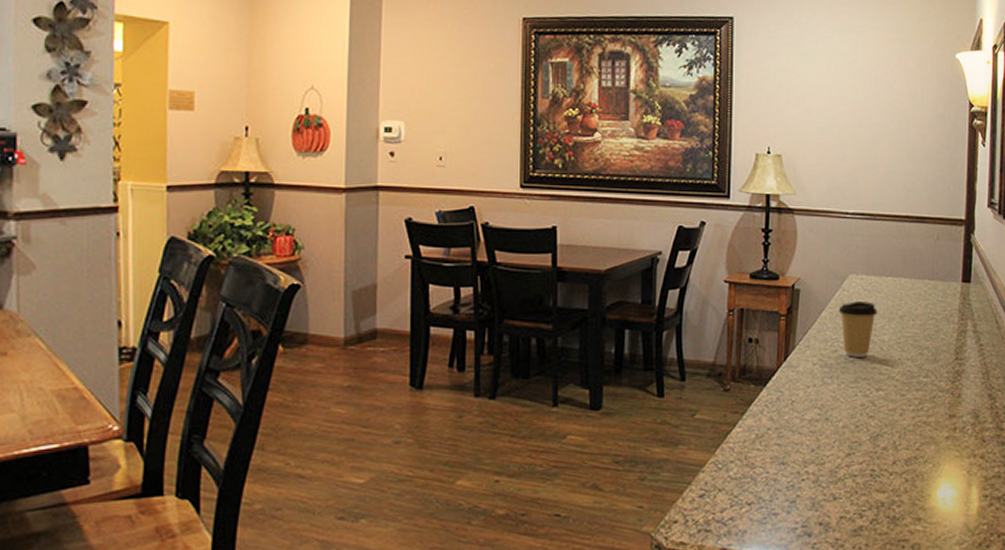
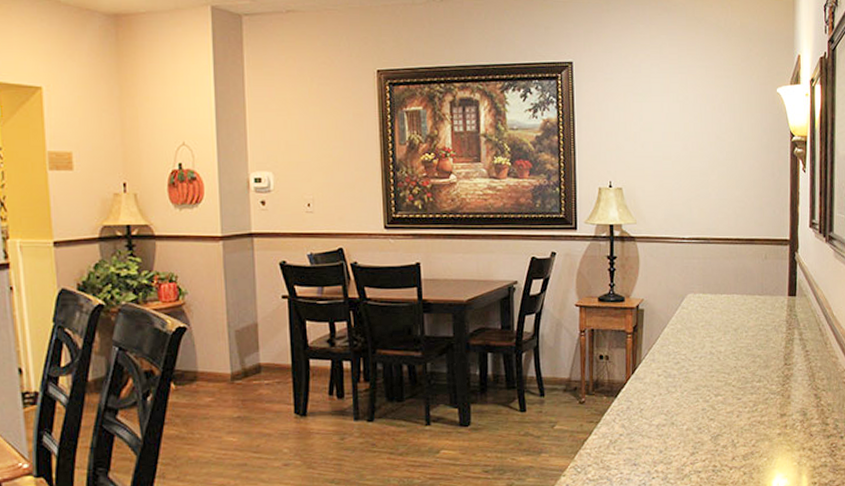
coffee cup: present [838,301,877,357] -> none [679,317,714,368]

